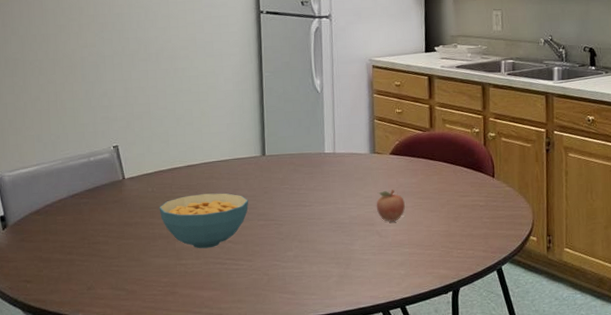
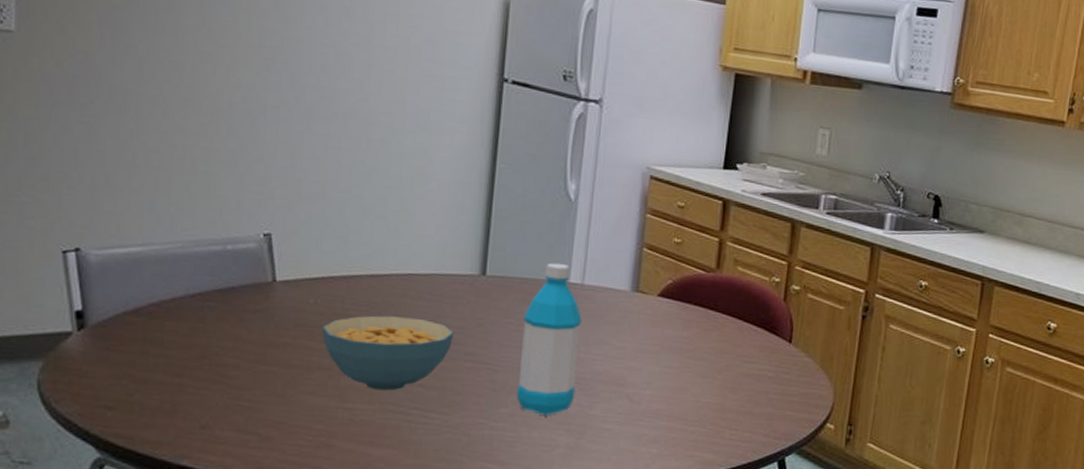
water bottle: none [296,139,340,254] -> present [517,262,582,415]
fruit: present [376,189,405,222] -> none [630,342,670,384]

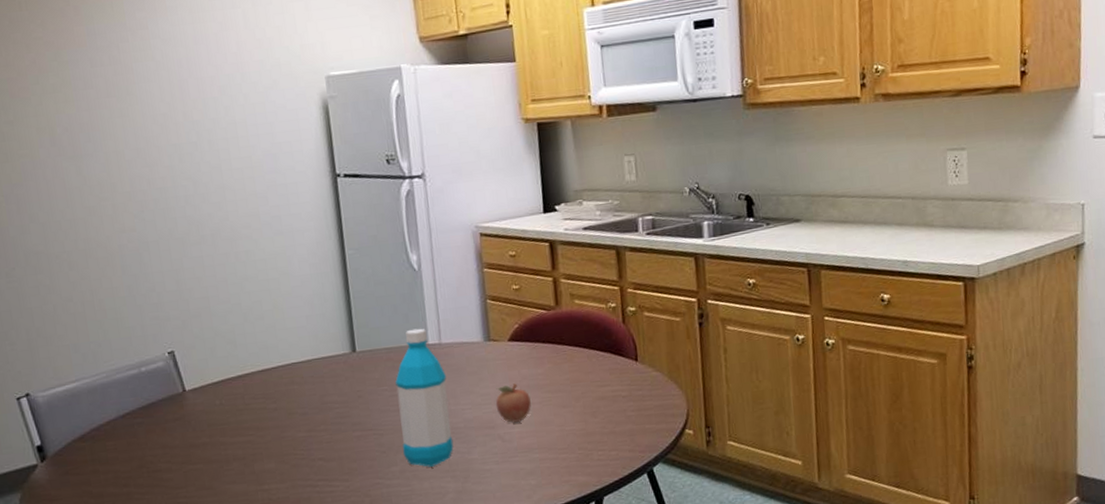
cereal bowl: present [321,315,455,391] -> none [230,400,340,470]
fruit: none [630,342,670,384] -> present [495,383,531,423]

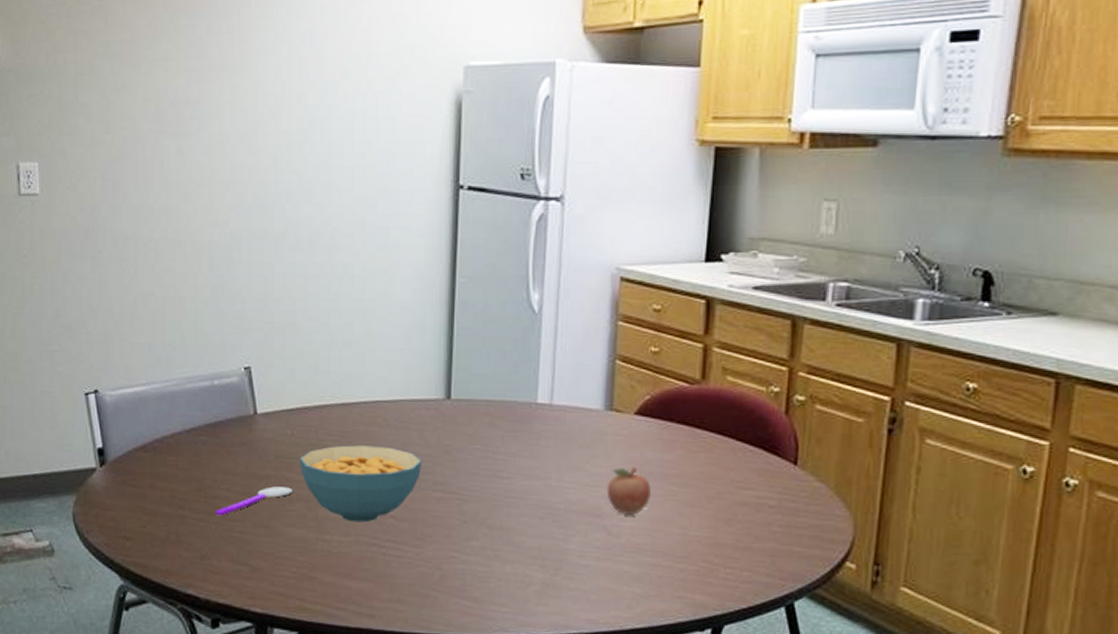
spoon: none [159,450,229,487] -> present [215,486,294,516]
cereal bowl: none [230,400,340,470] -> present [299,445,423,523]
water bottle: present [395,328,454,467] -> none [488,382,552,549]

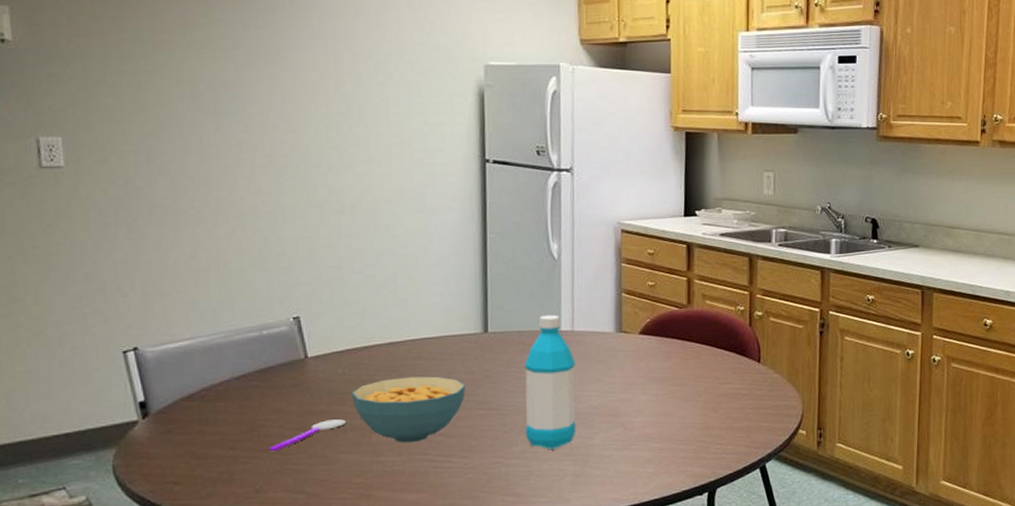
water bottle: none [488,382,552,549] -> present [525,314,576,449]
fruit: present [606,467,651,515] -> none [621,375,655,412]

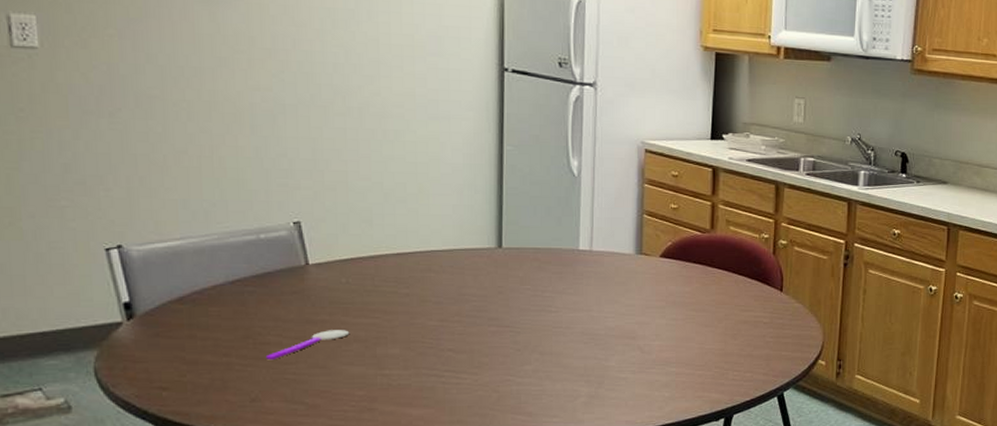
cereal bowl: present [351,376,466,443] -> none [355,290,478,357]
water bottle: present [525,314,576,449] -> none [539,233,593,369]

